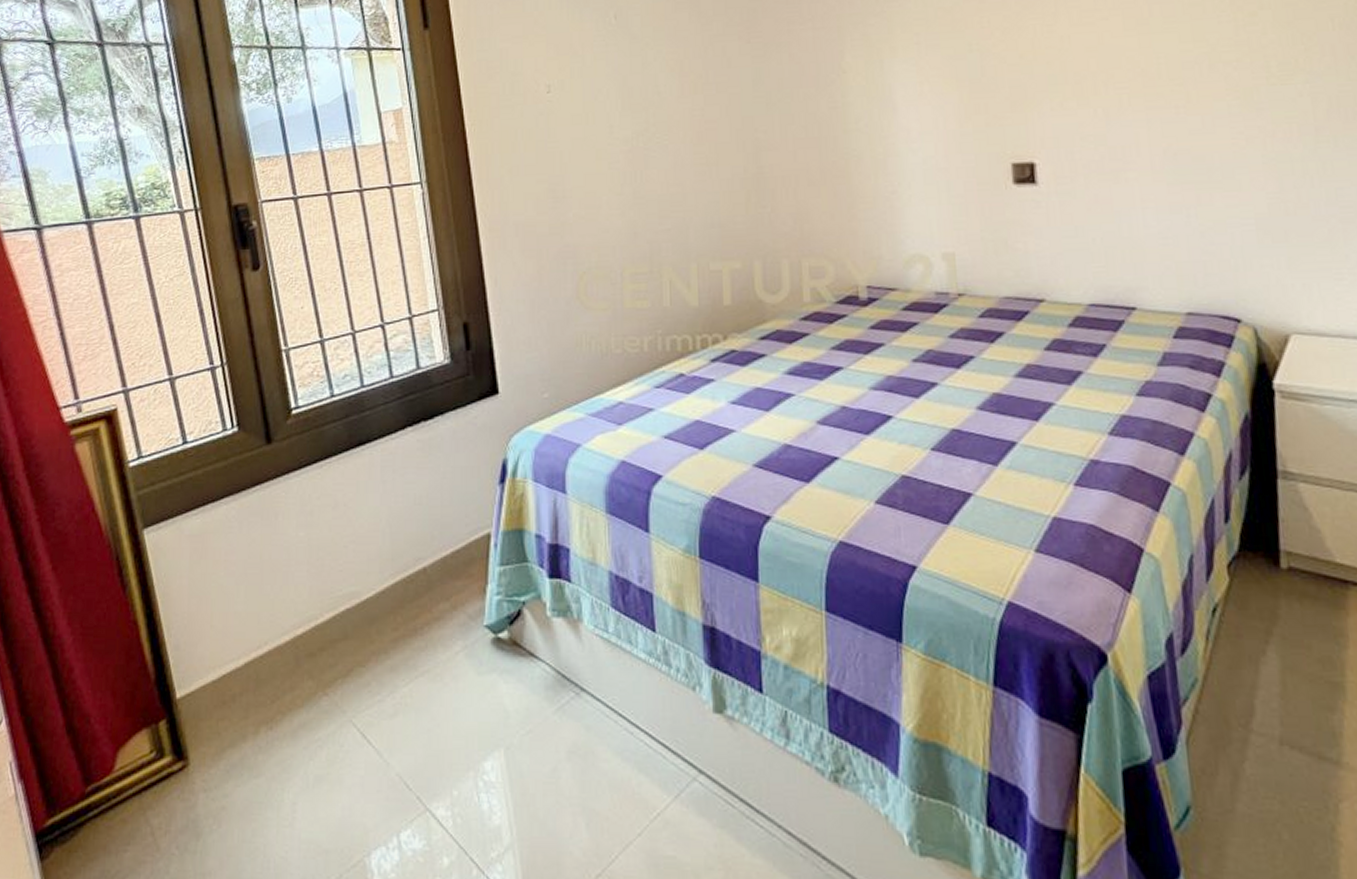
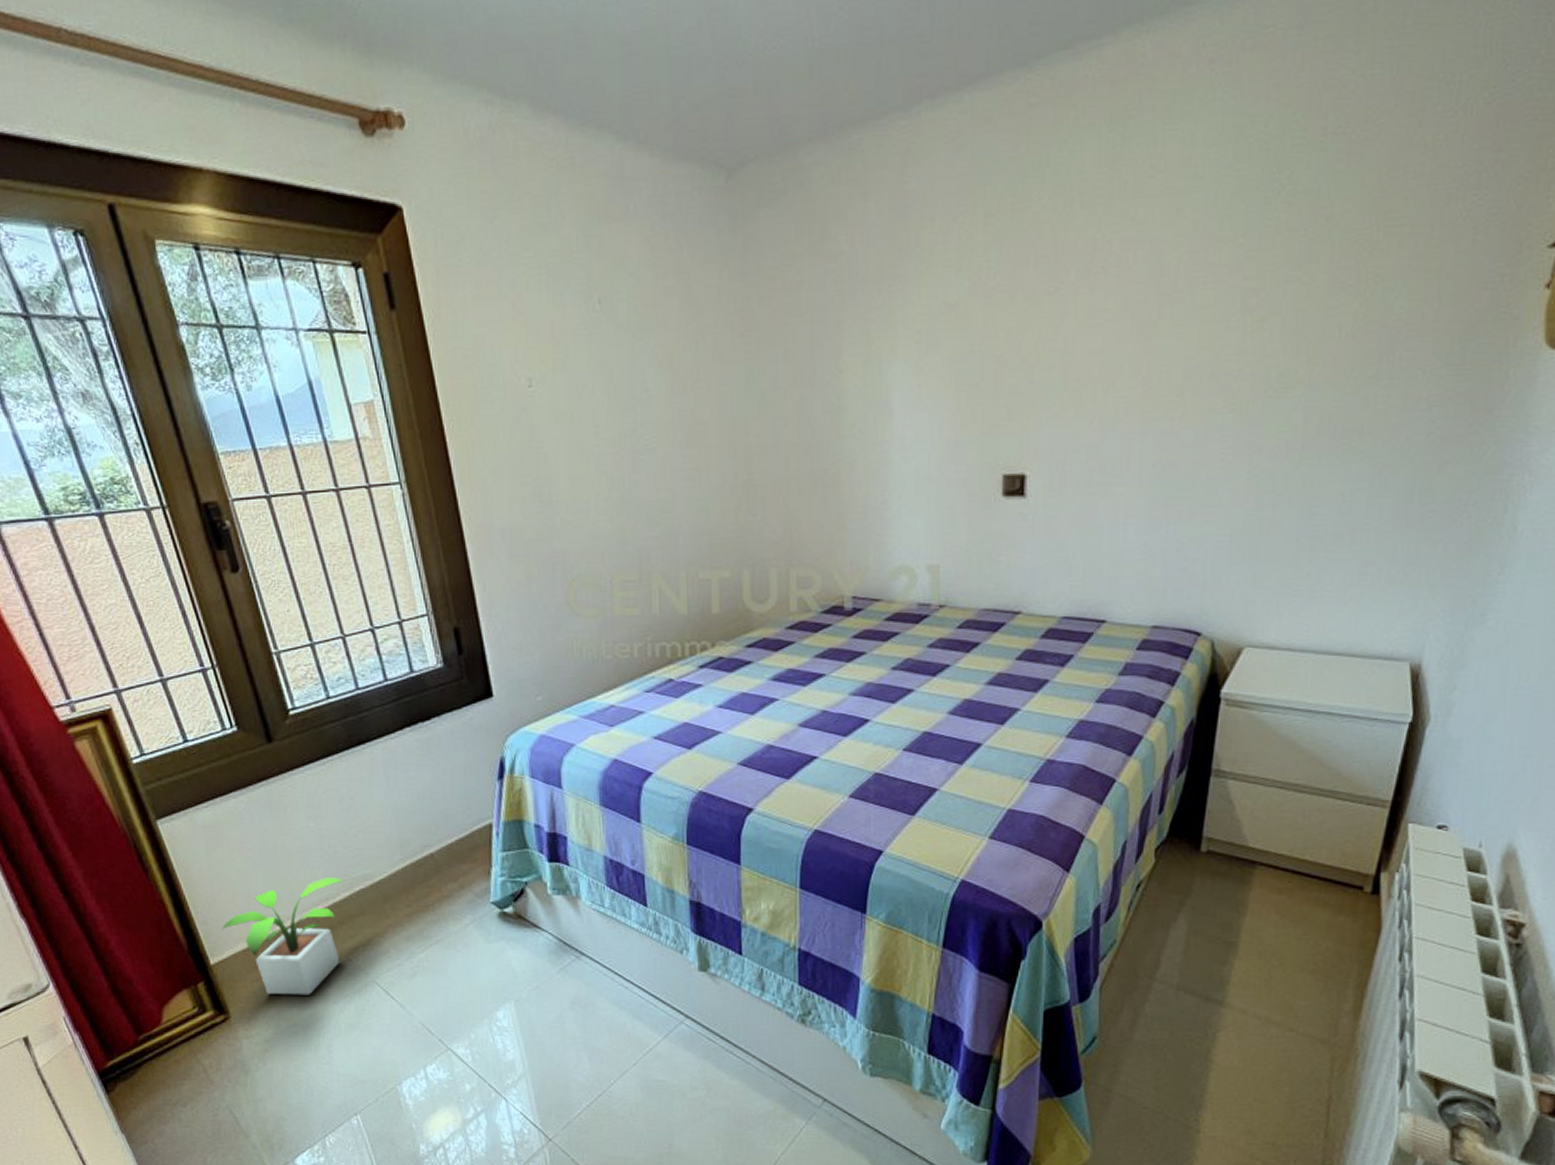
potted plant: none [193,595,329,738] -> present [221,877,344,995]

